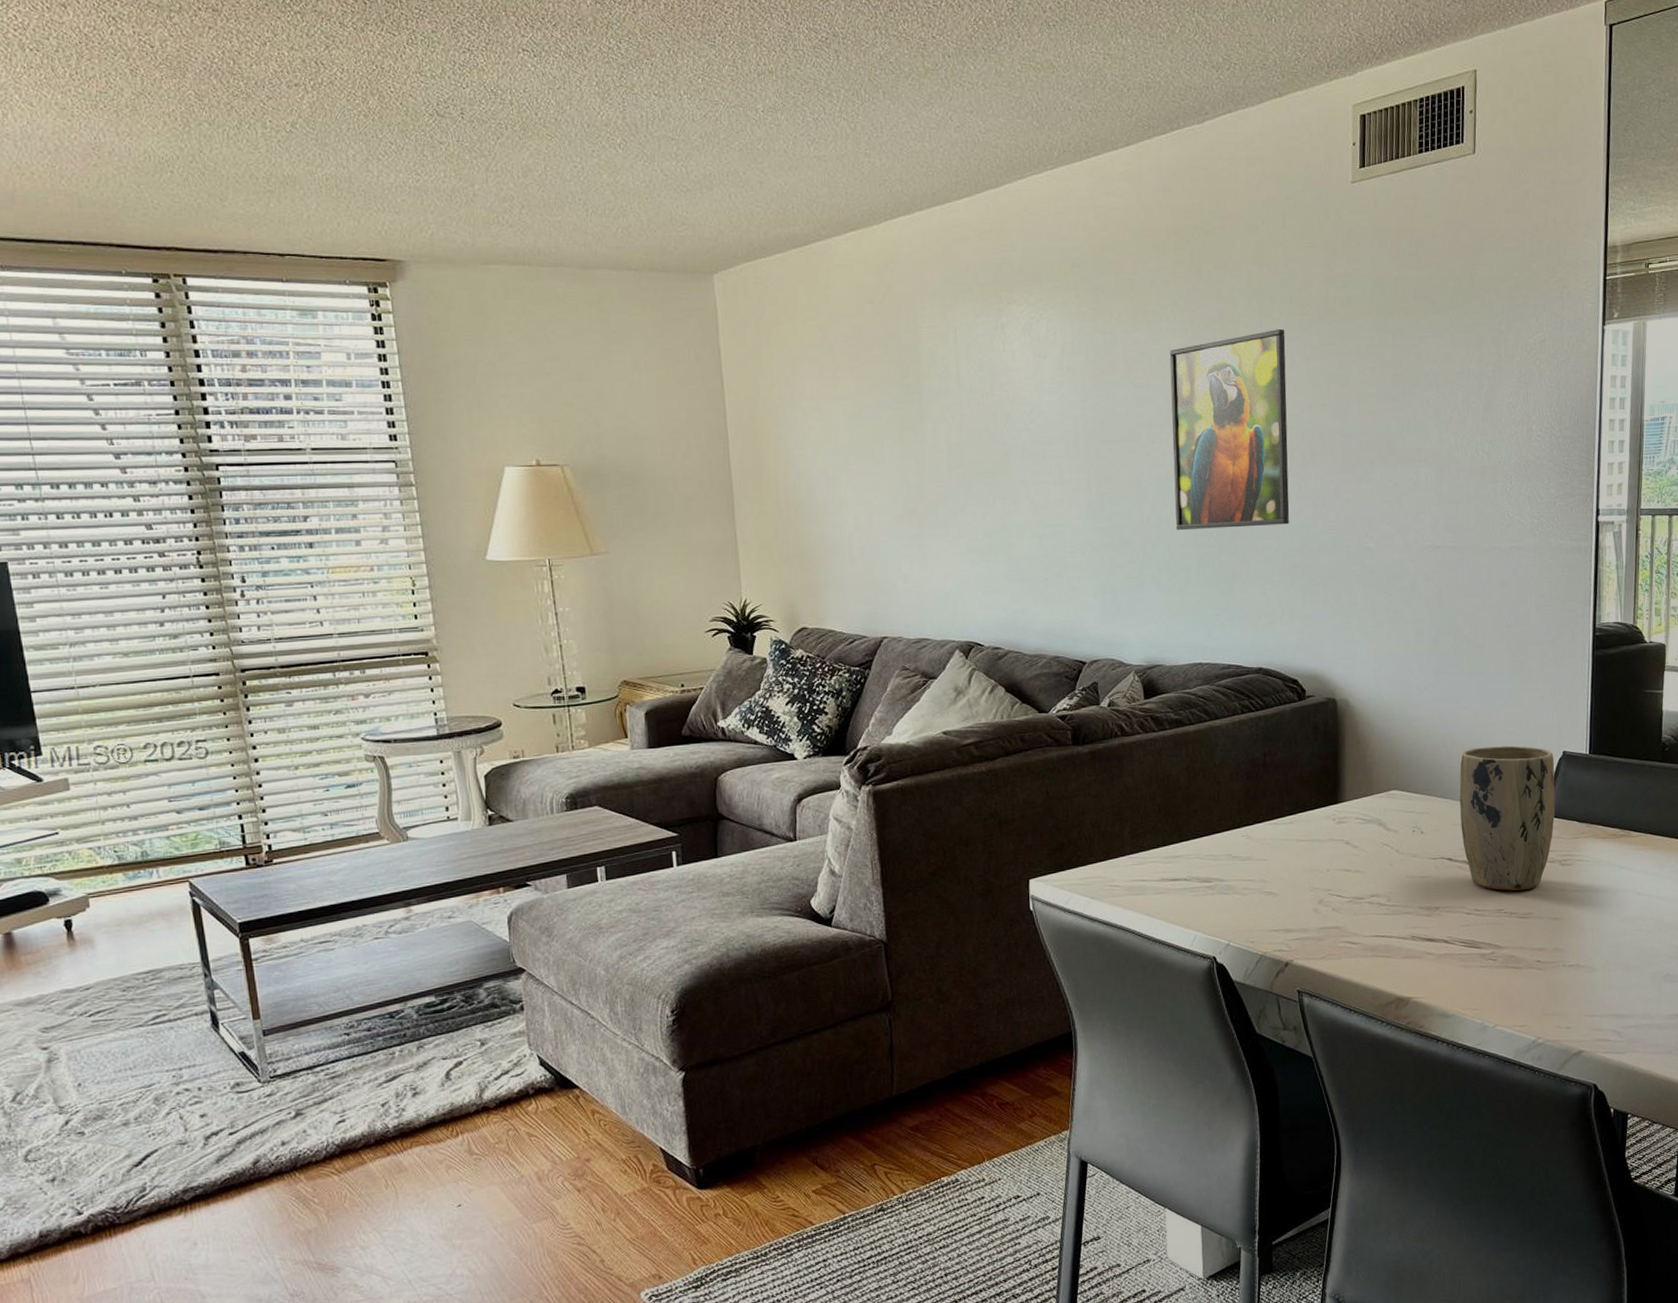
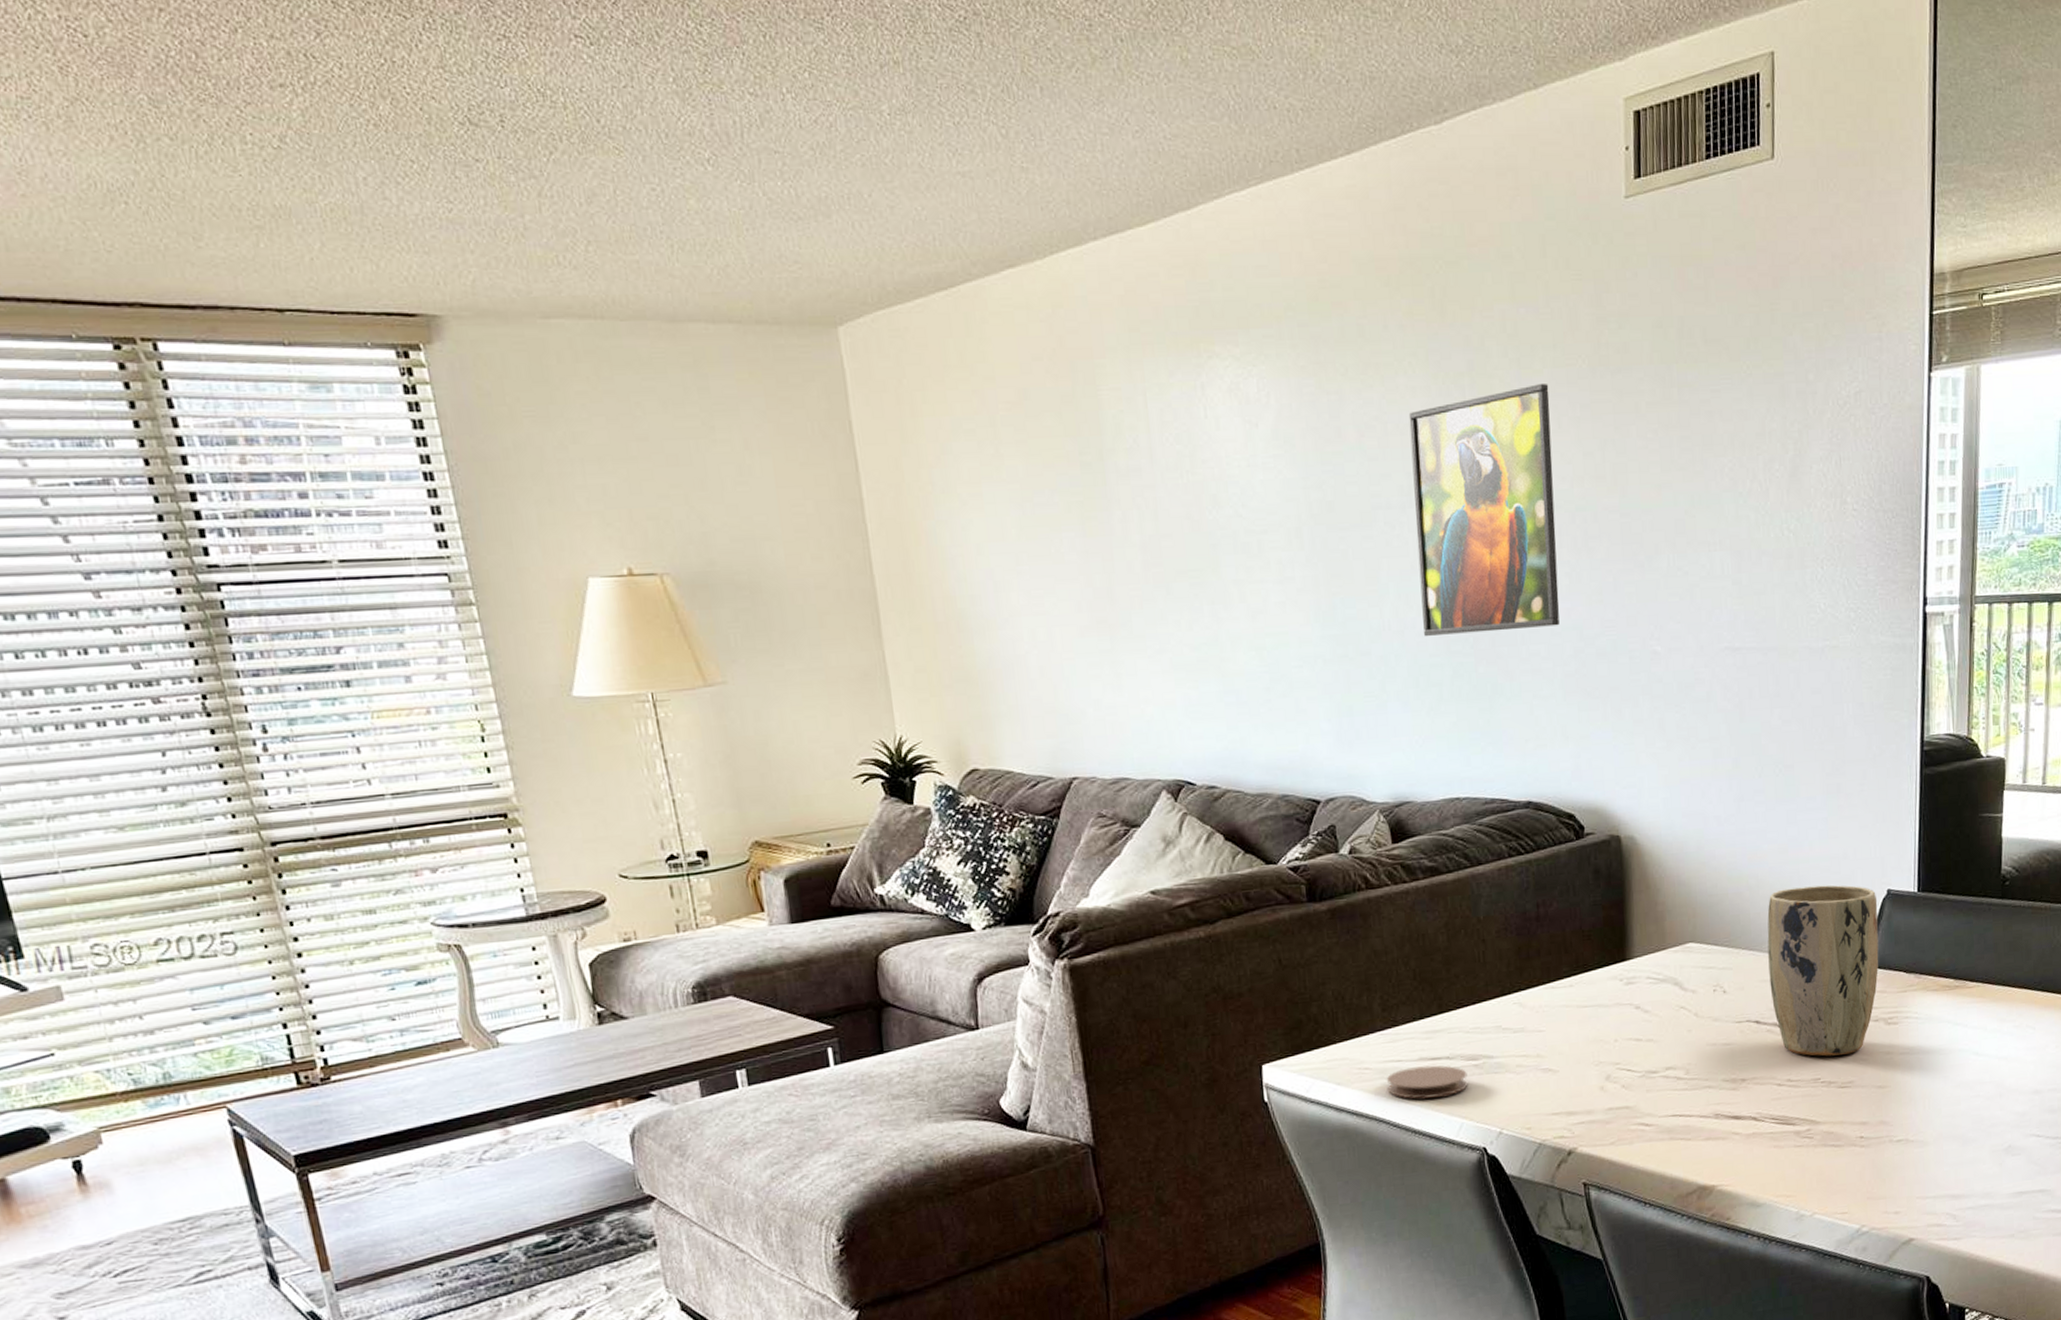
coaster: none [1133,885,1202,913] -> present [1386,1065,1468,1099]

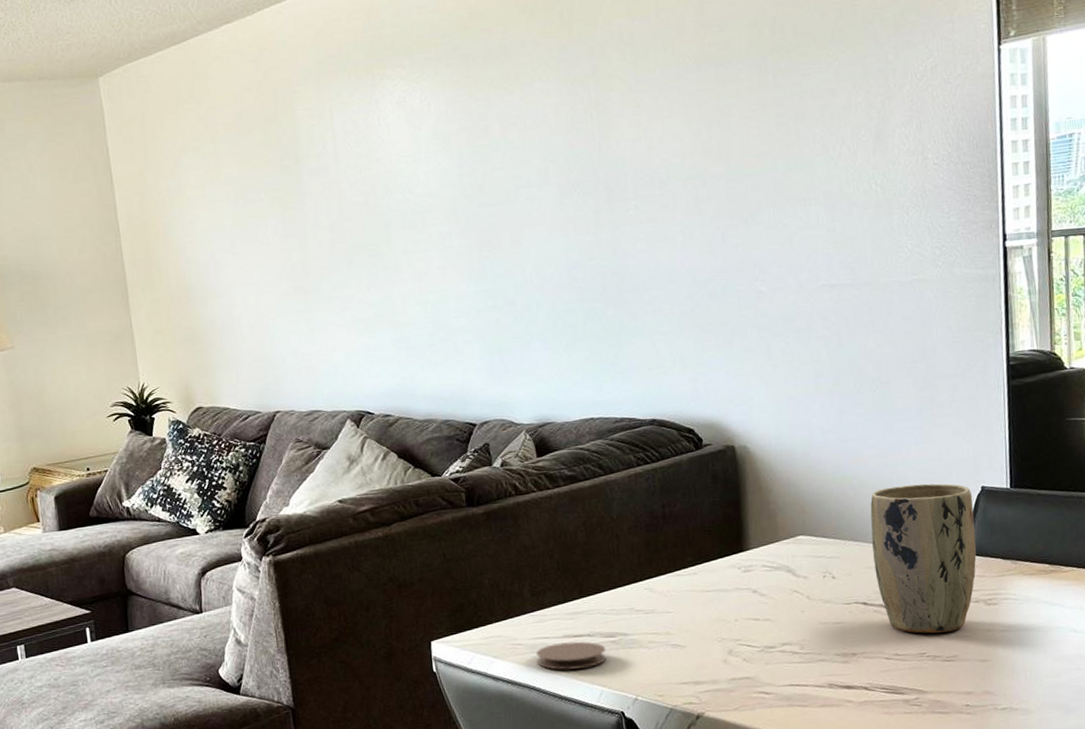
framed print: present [1408,383,1560,636] -> none [544,78,676,287]

